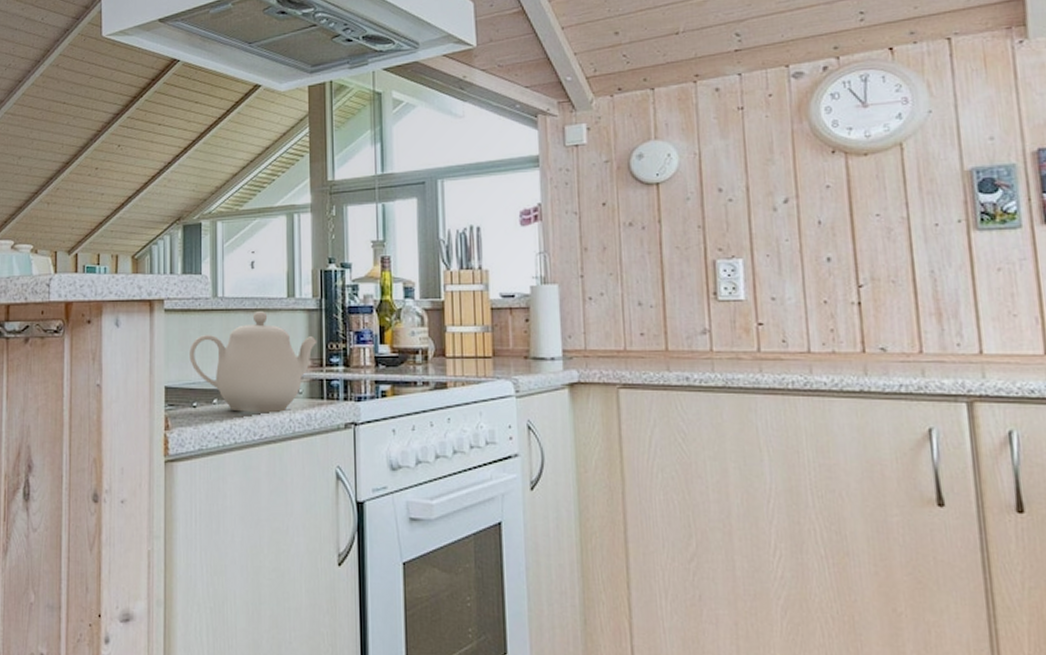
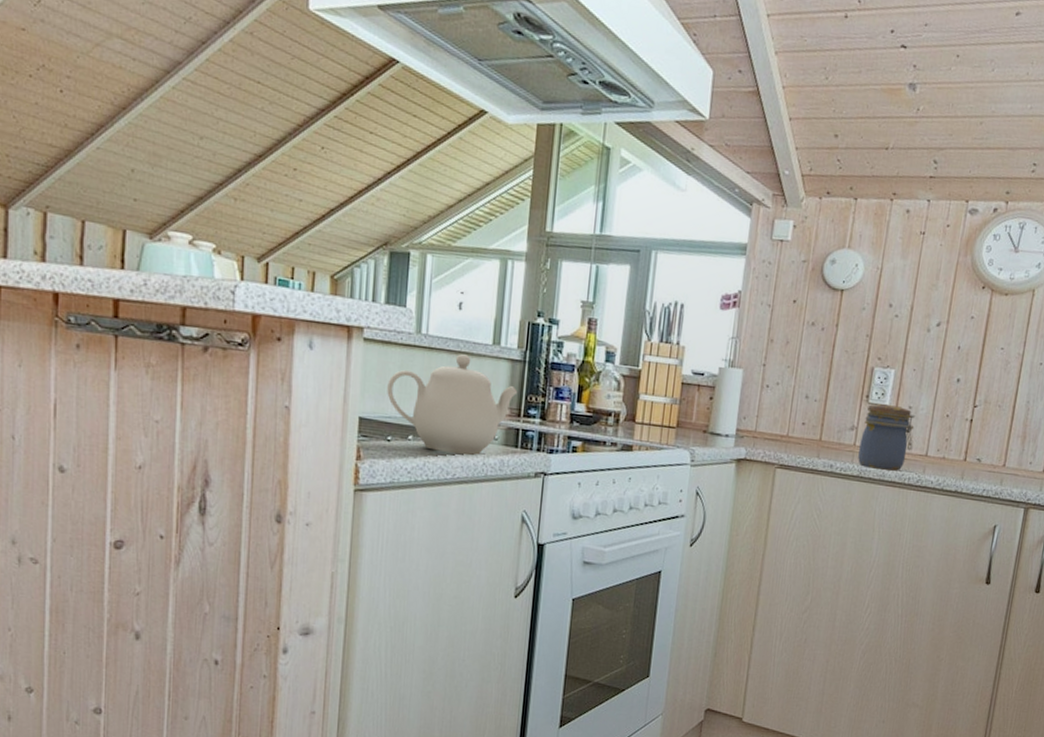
jar: none [717,299,787,377] -> present [858,404,916,472]

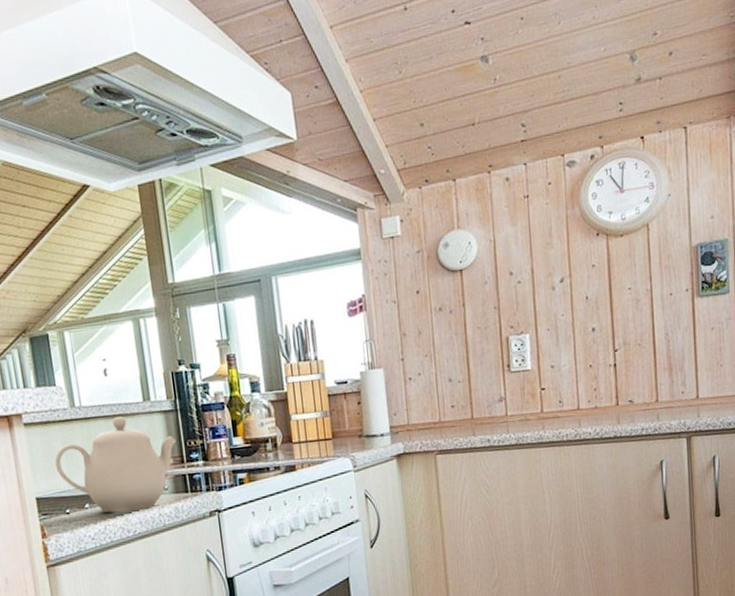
jar: present [858,404,916,472] -> none [511,368,563,435]

